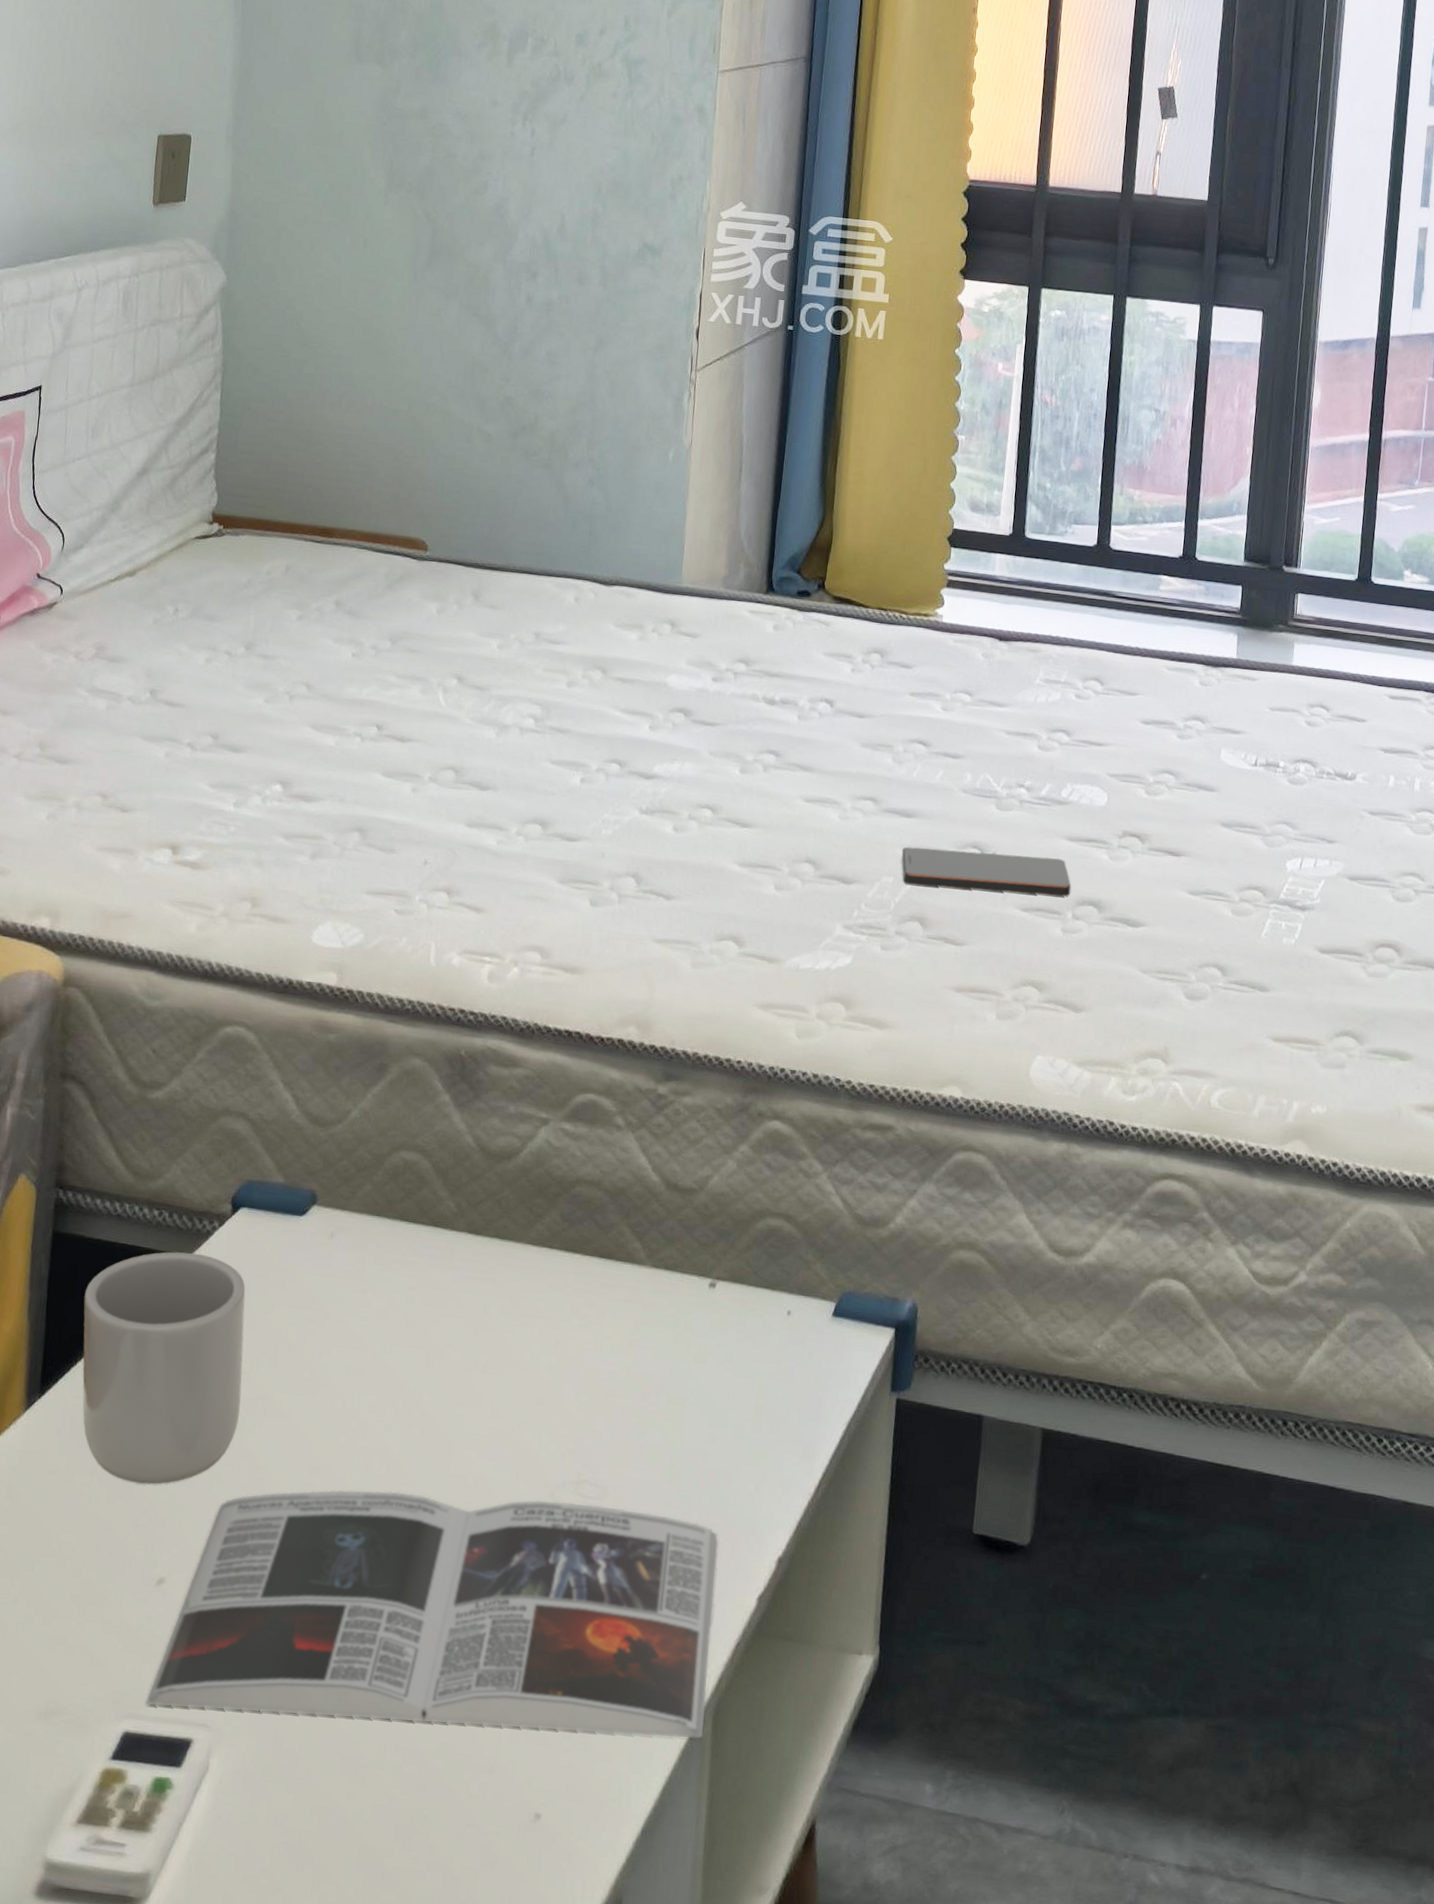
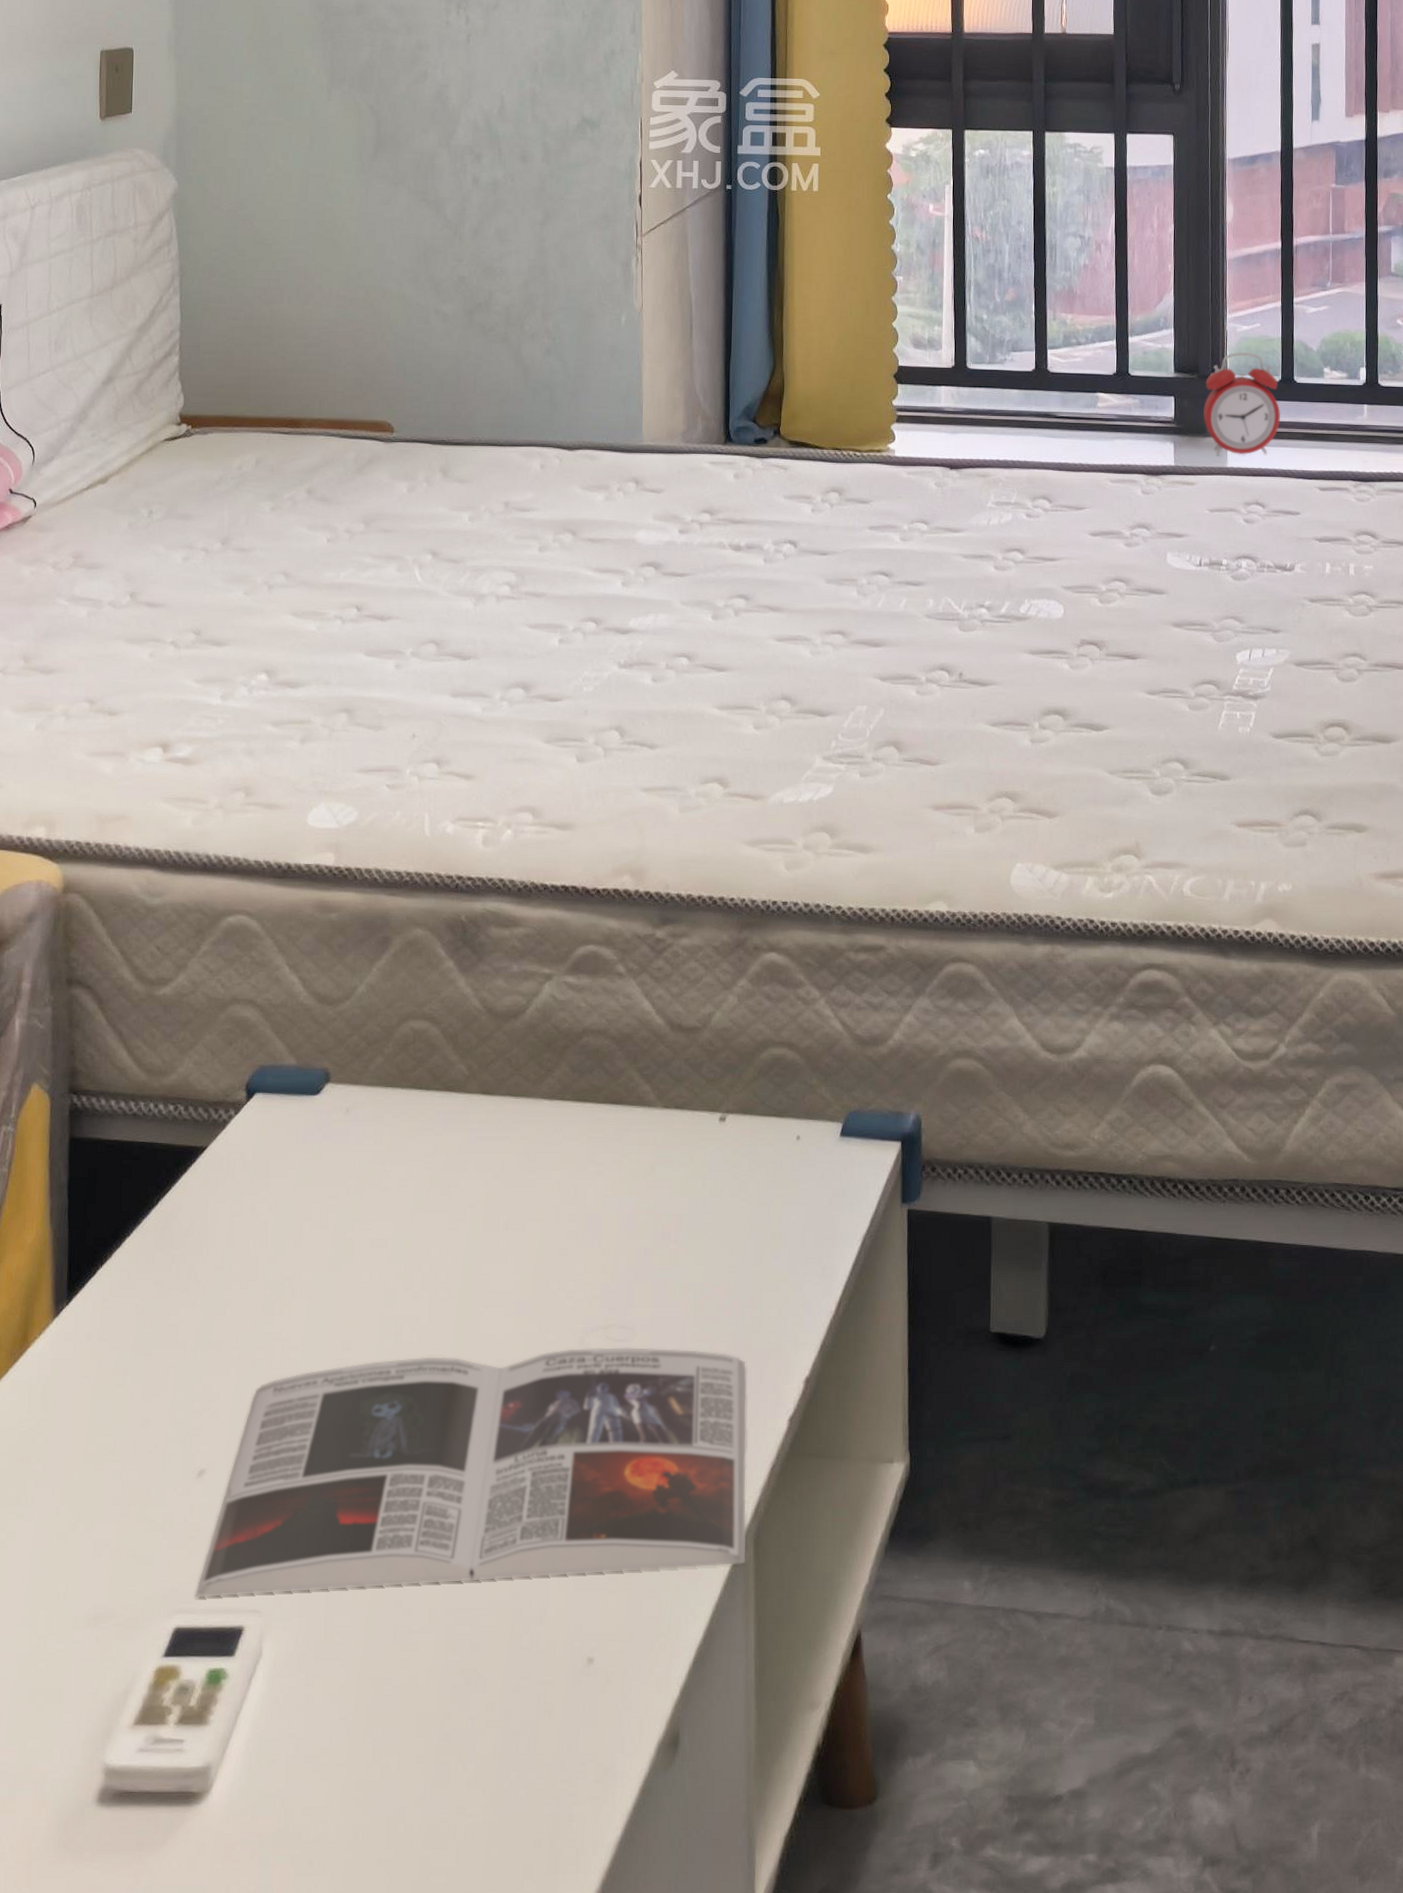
mug: present [82,1251,246,1485] -> none [105,1143,269,1379]
phone: present [901,846,1072,896] -> none [873,672,1036,711]
alarm clock: none [1270,545,1355,656] -> present [1202,351,1281,455]

